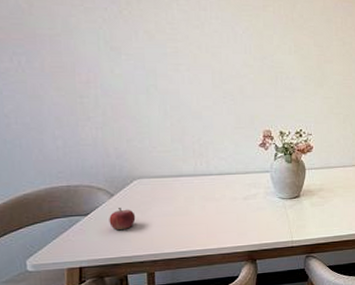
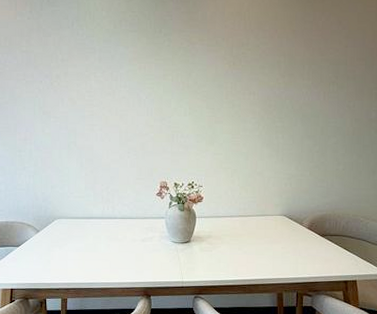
fruit: present [109,208,136,231] -> none [35,242,55,261]

